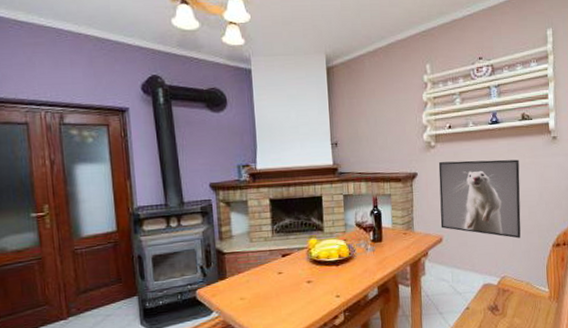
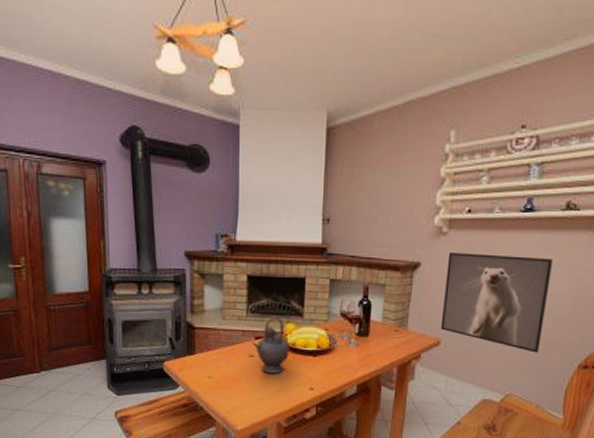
teapot: none [279,233,315,287] -> present [252,316,290,373]

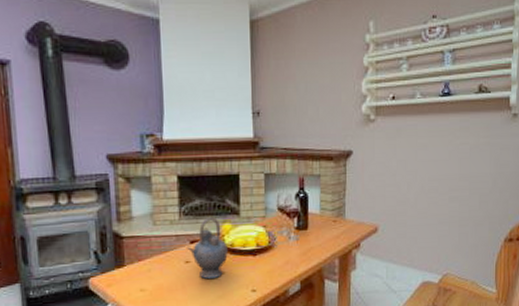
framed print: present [440,253,553,353] -> none [376,138,472,231]

